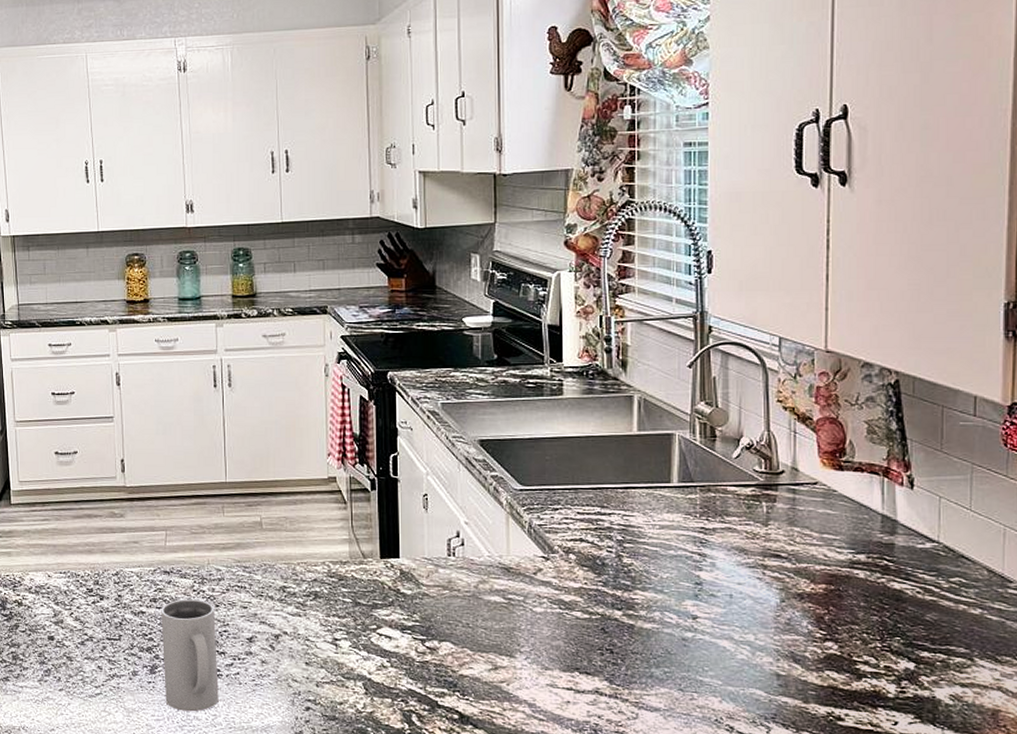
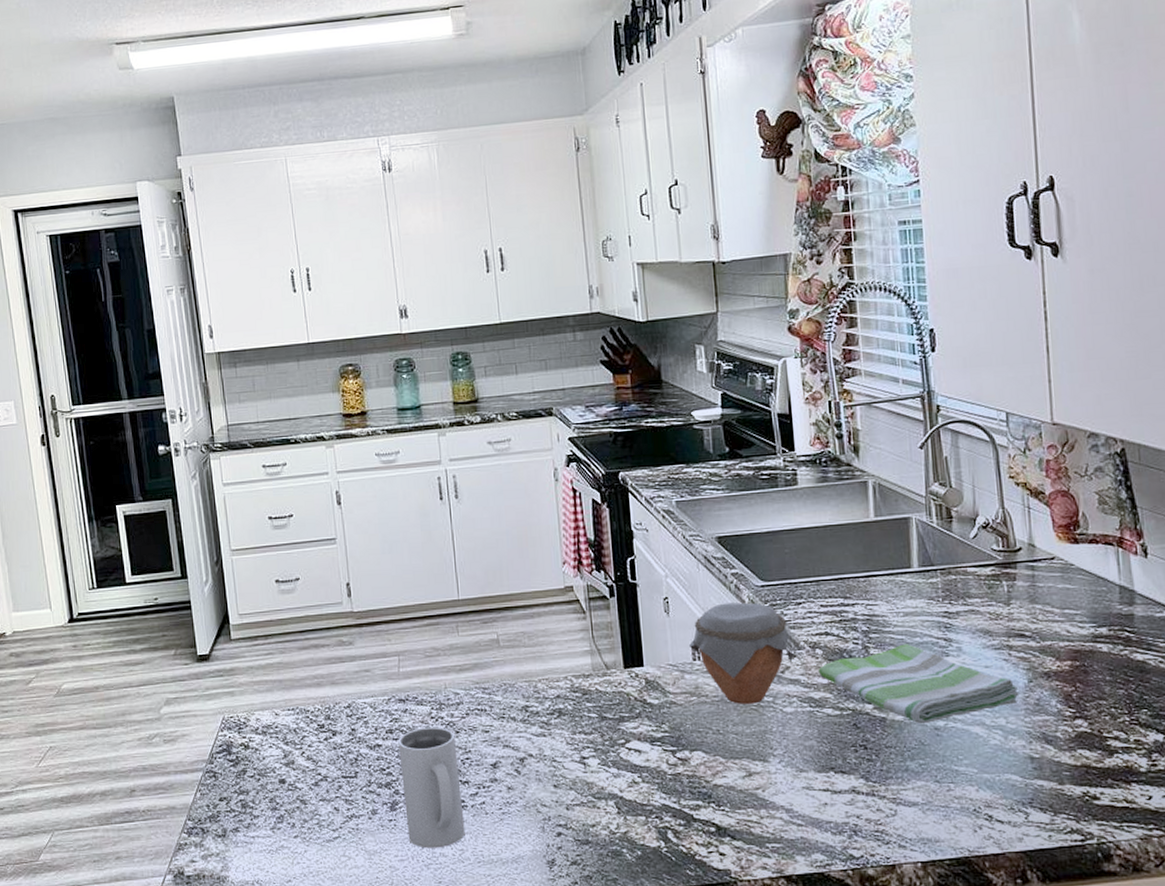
jar: none [445,504,547,602] -> present [689,602,794,704]
dish towel: none [570,556,770,634] -> present [818,644,1020,724]

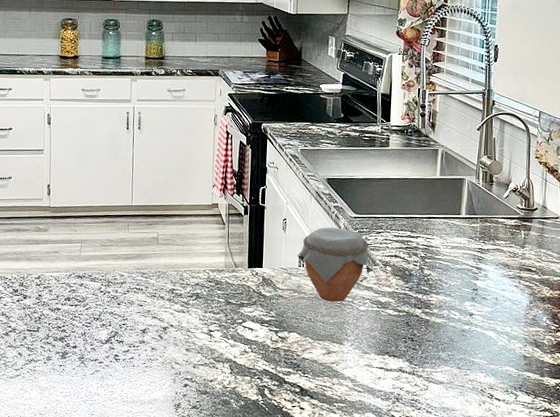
mug: present [398,727,465,849] -> none [72,298,117,389]
dish towel: present [818,644,1020,724] -> none [386,268,522,327]

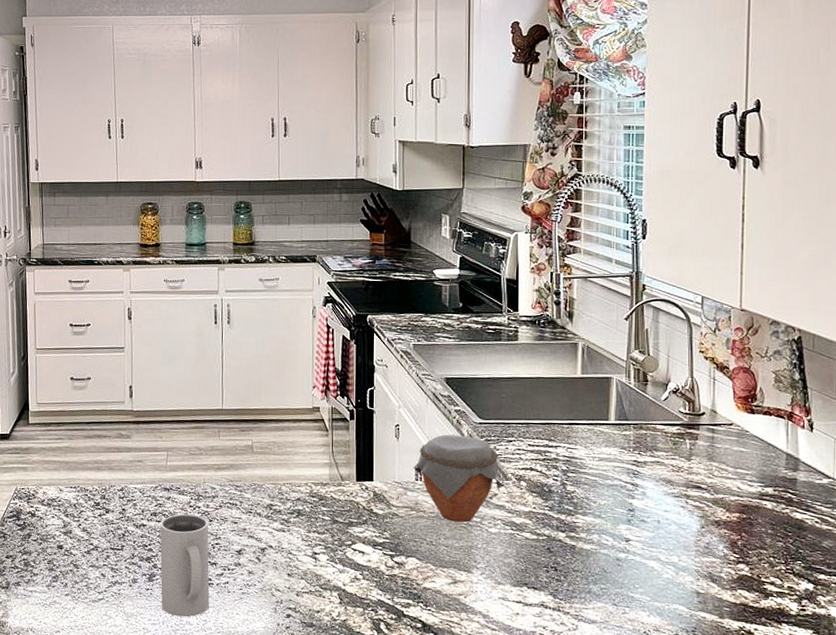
mug: none [72,298,117,389] -> present [160,513,210,617]

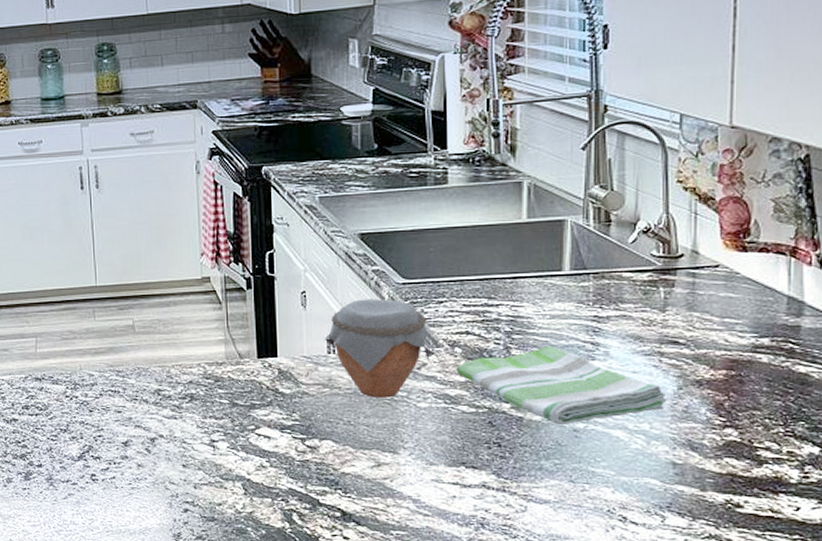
mug: present [160,513,210,617] -> none [34,405,95,517]
dish towel: none [521,484,692,555] -> present [456,346,667,426]

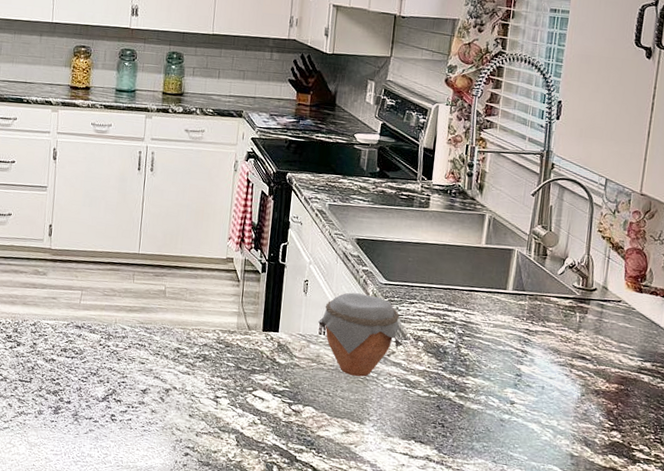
dish towel: present [456,346,667,426] -> none [417,349,572,416]

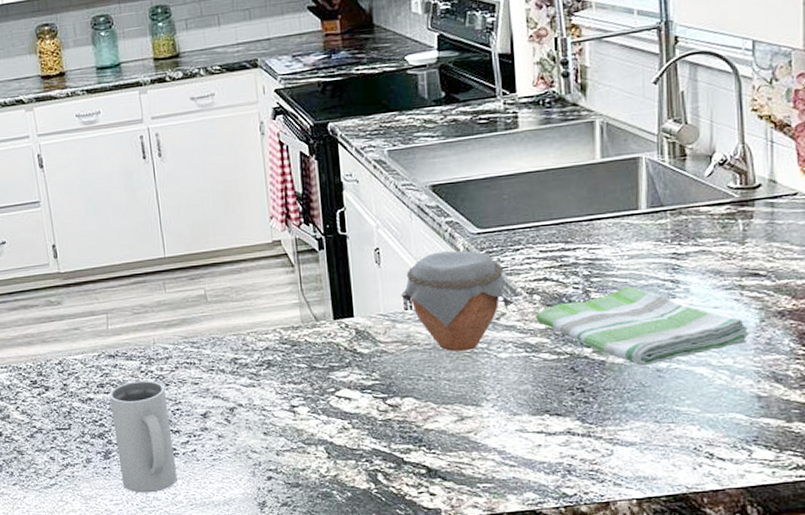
mug: none [64,351,117,450] -> present [109,380,178,493]
dish towel: none [417,349,572,416] -> present [535,287,750,367]

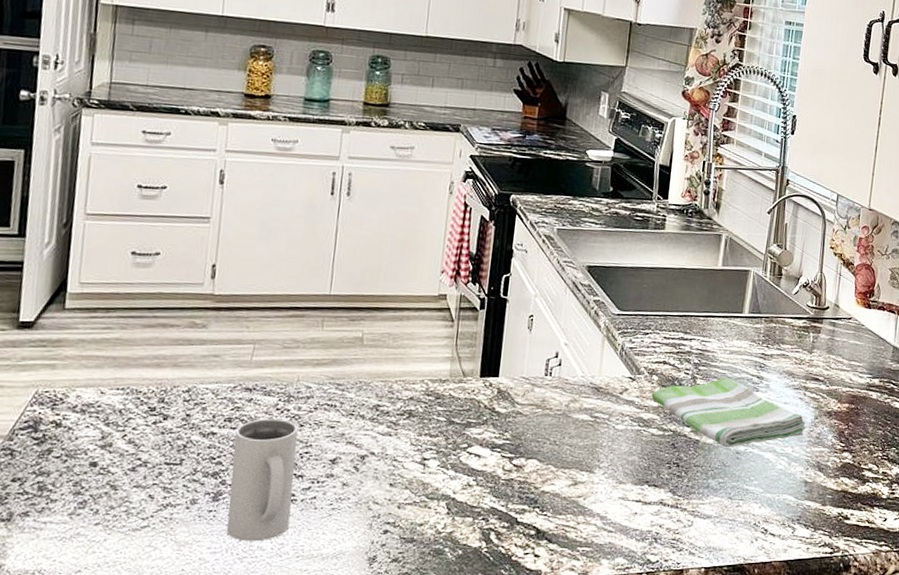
jar: present [401,251,510,351] -> none [544,326,634,420]

